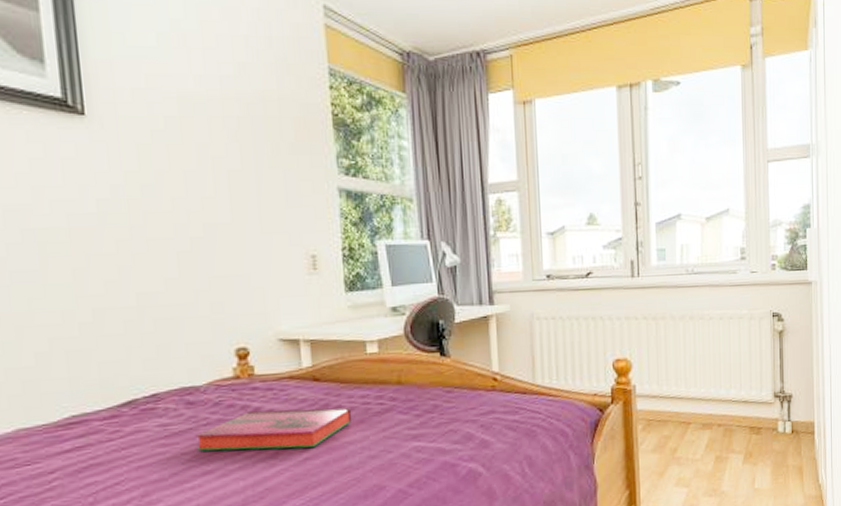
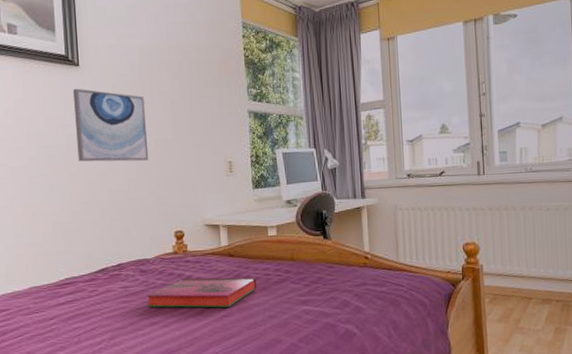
wall art: none [75,147,196,253] -> present [72,88,149,162]

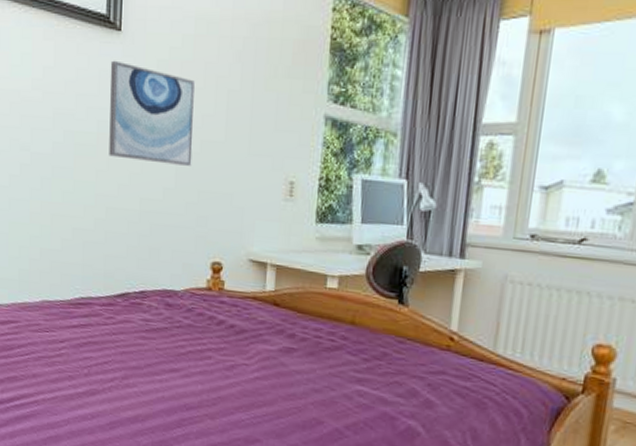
hardback book: present [146,277,257,308] -> none [168,323,304,368]

